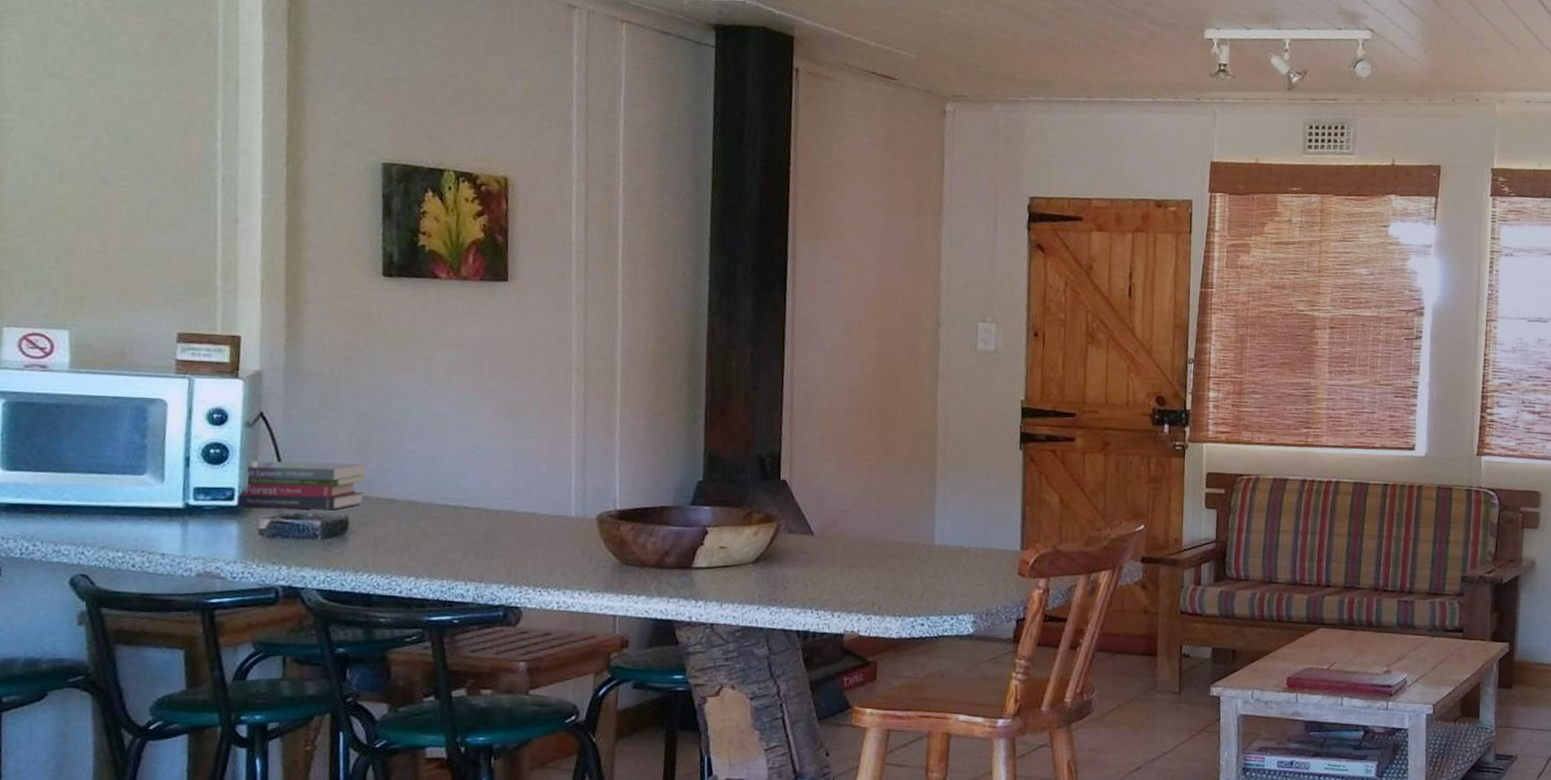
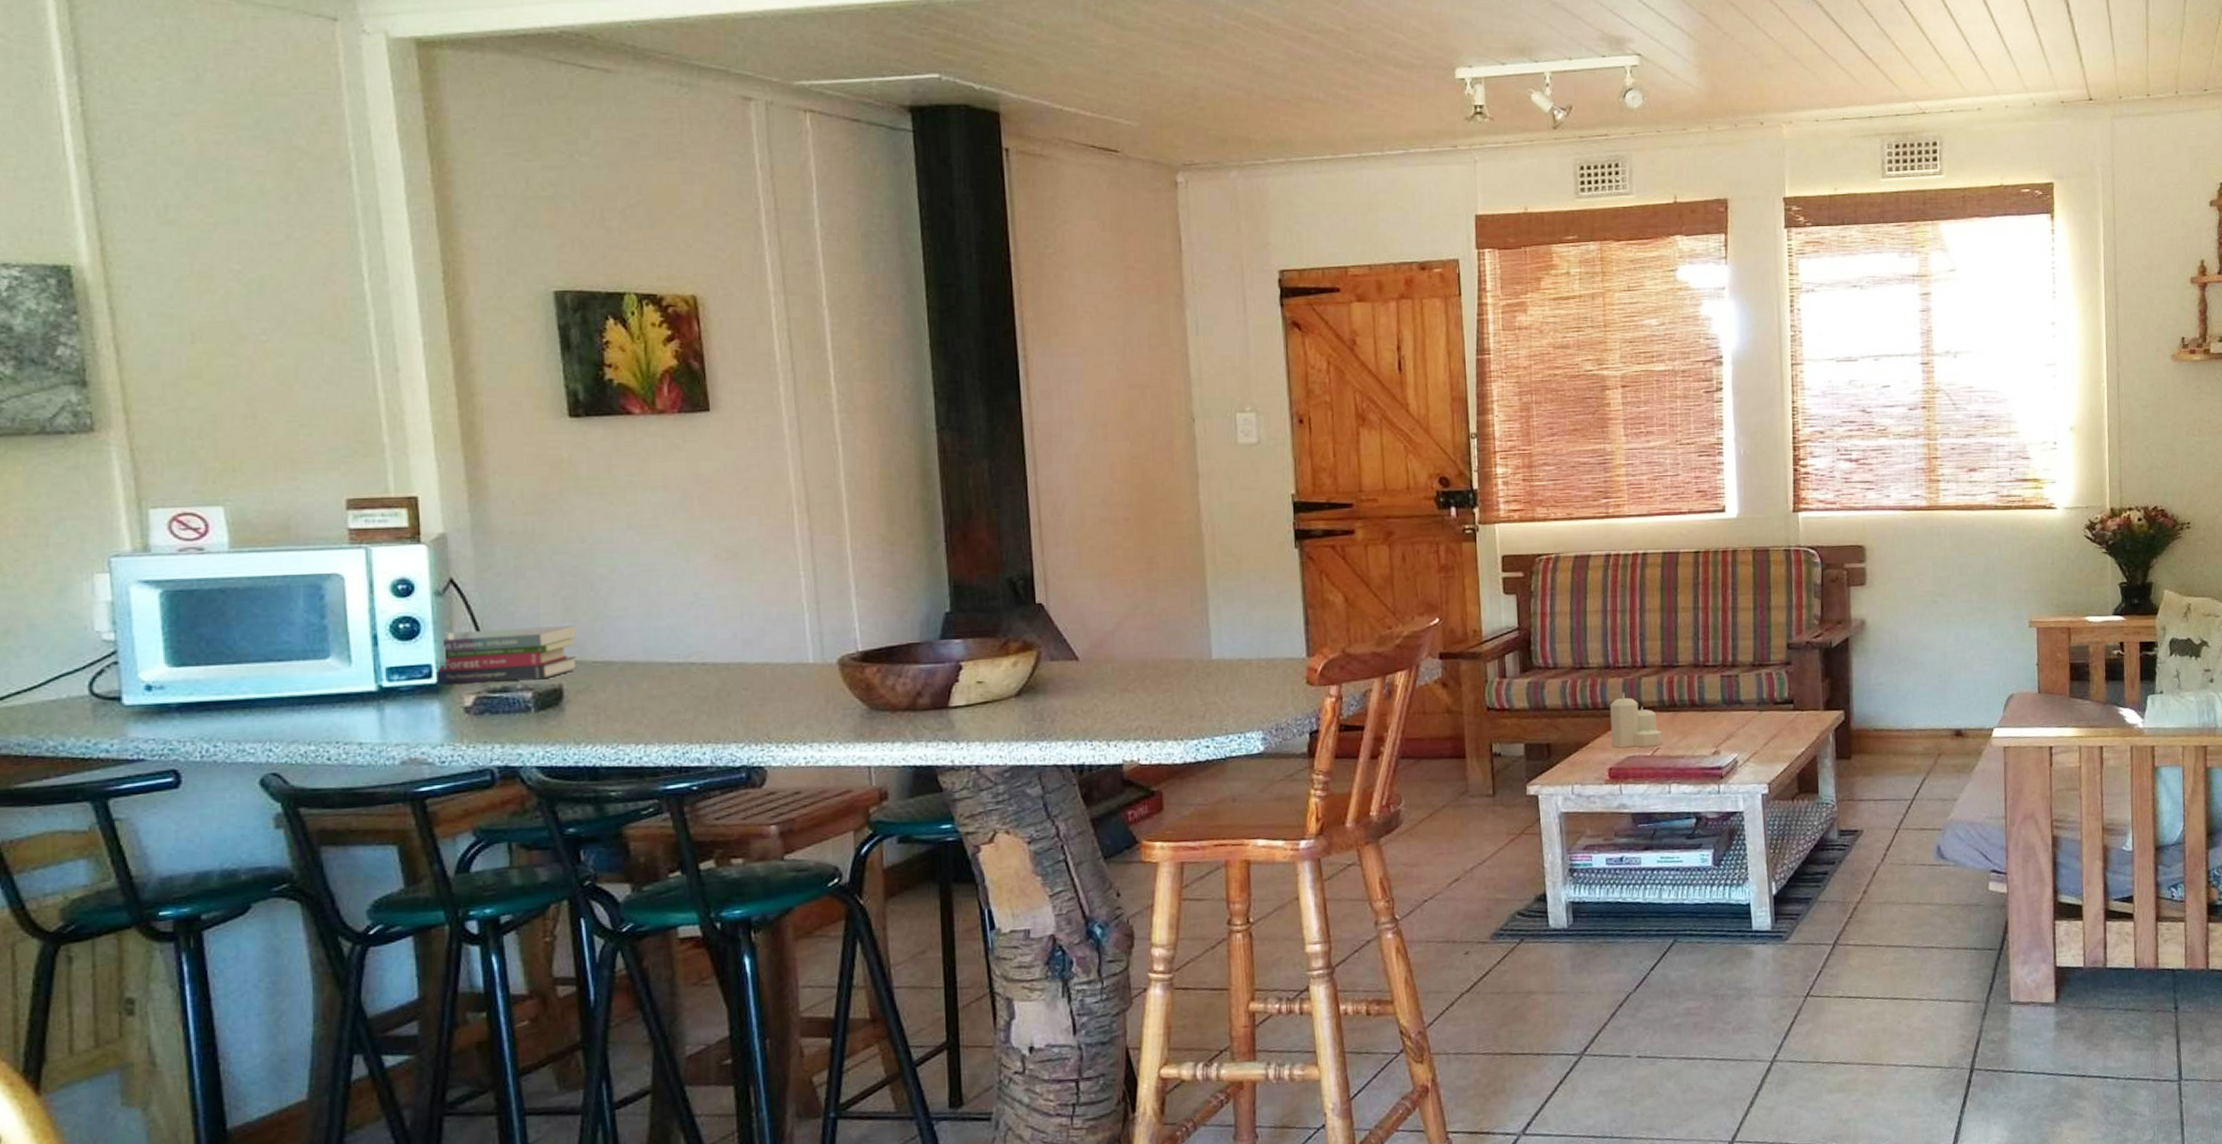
candle: none [1292,608,1340,662] -> present [1609,692,1663,749]

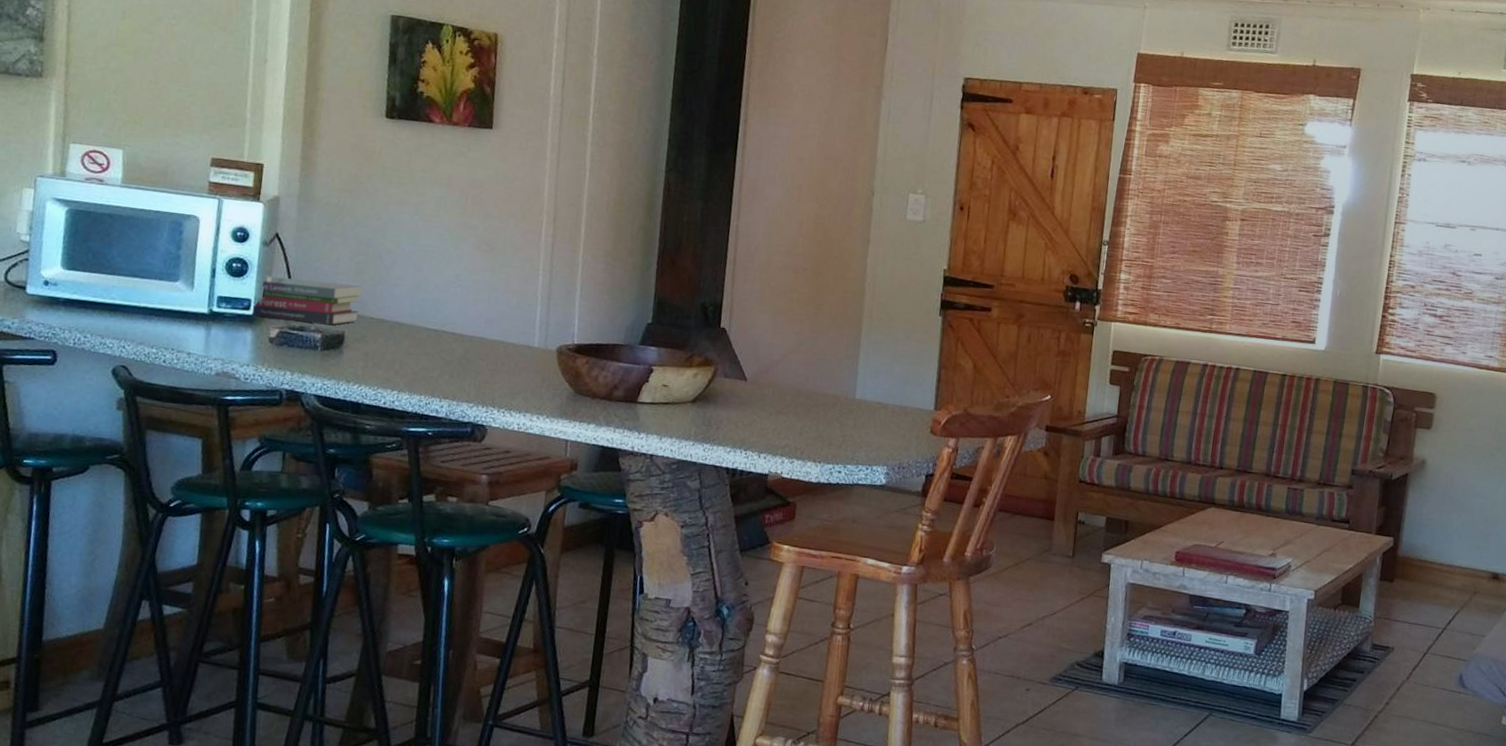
candle: present [1609,692,1663,749] -> none [1182,487,1228,541]

